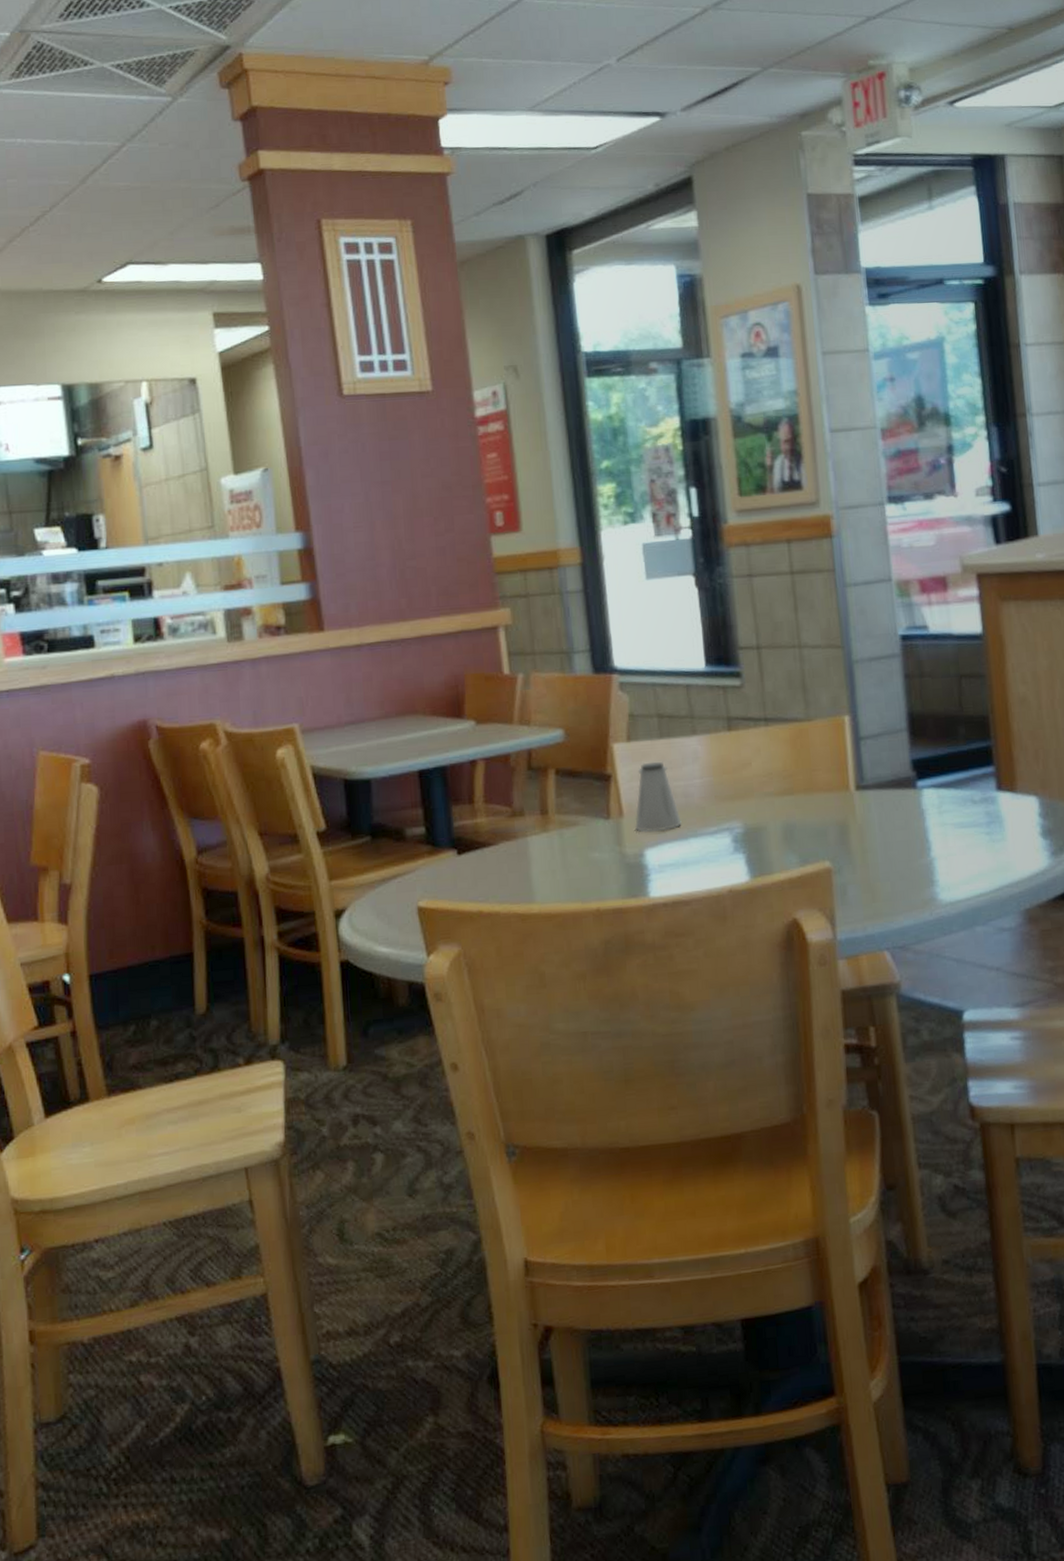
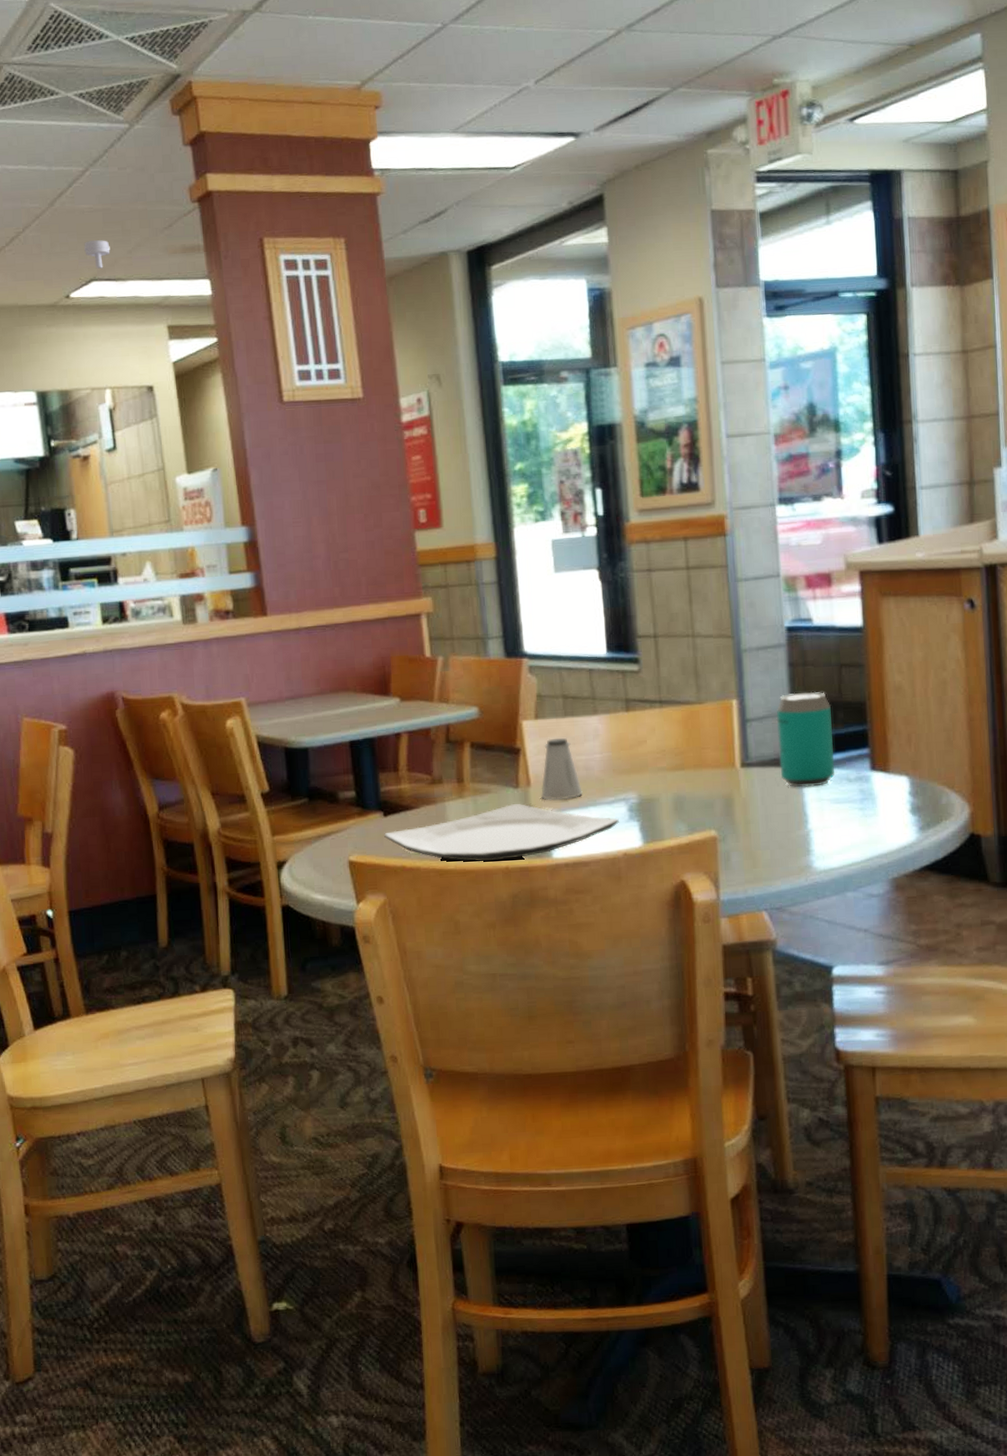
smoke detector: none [119,220,149,251] -> present [84,240,110,269]
plate: none [458,837,723,905] -> present [384,804,619,862]
beverage can: none [892,705,959,811] -> present [776,691,835,787]

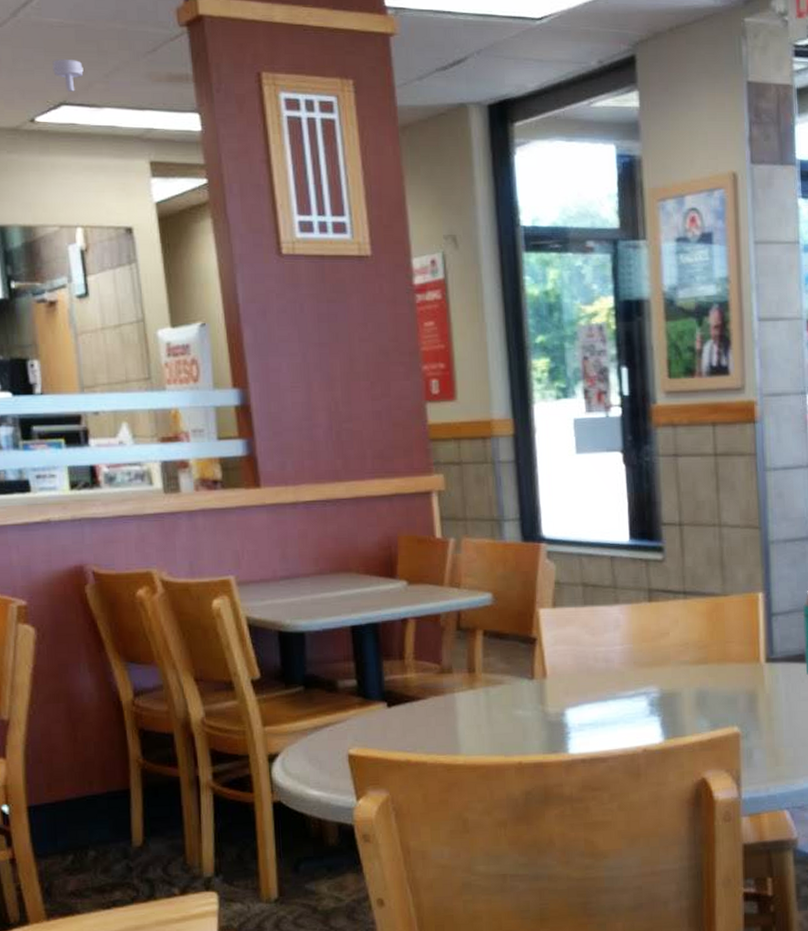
plate: present [384,804,619,862] -> none [388,696,639,757]
saltshaker: present [541,737,583,801] -> none [557,627,602,694]

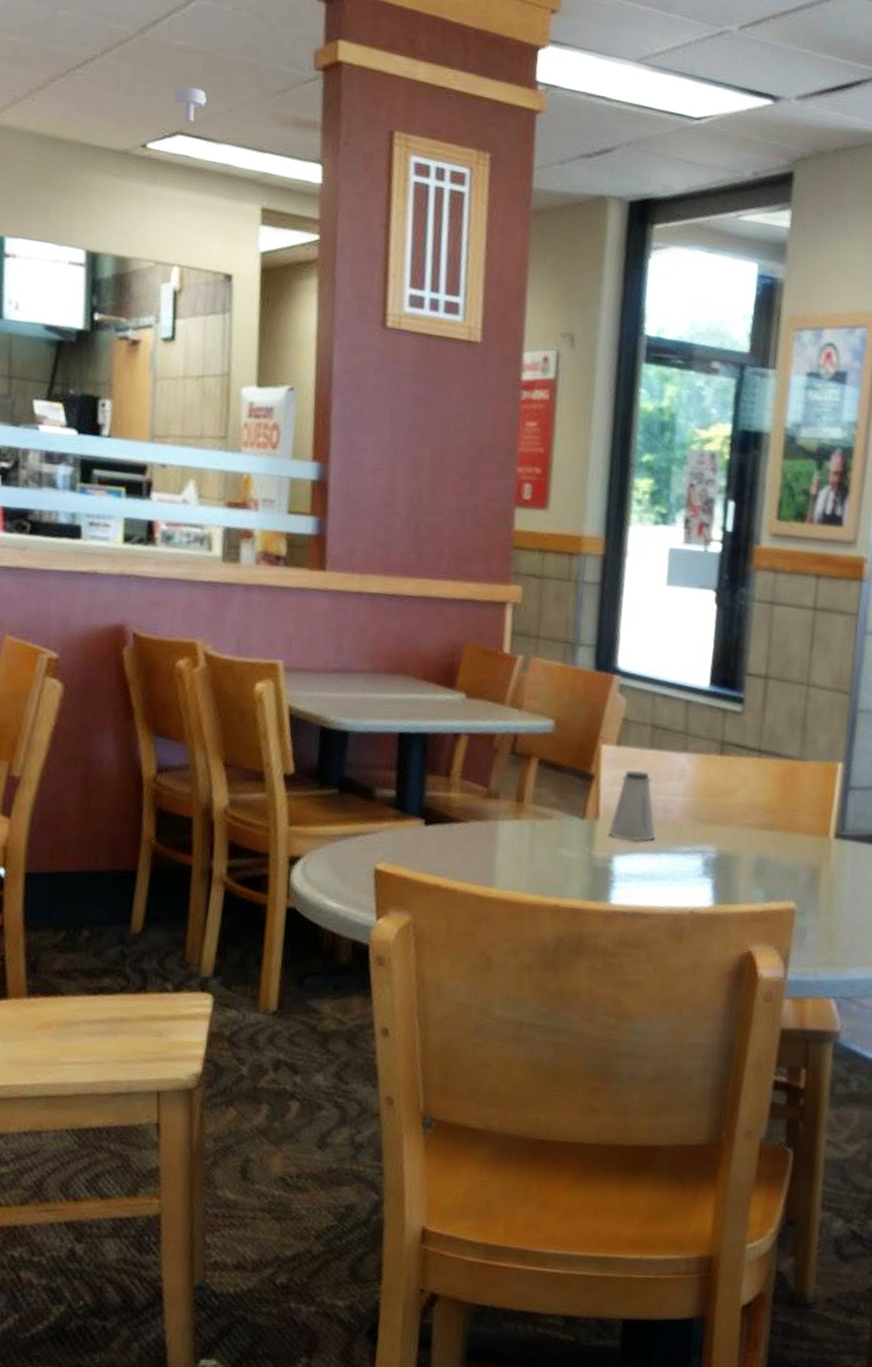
saltshaker: none [557,627,602,694] -> present [609,770,656,842]

